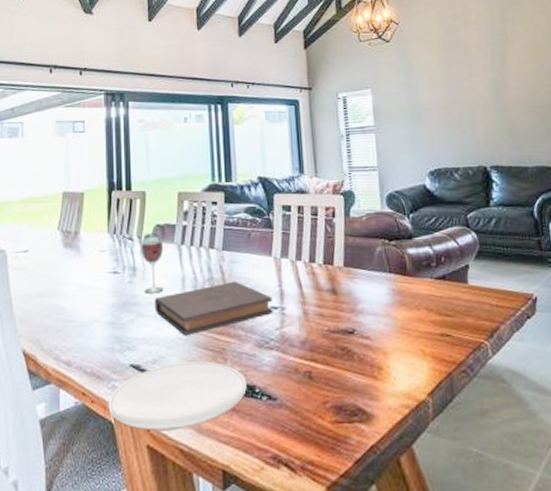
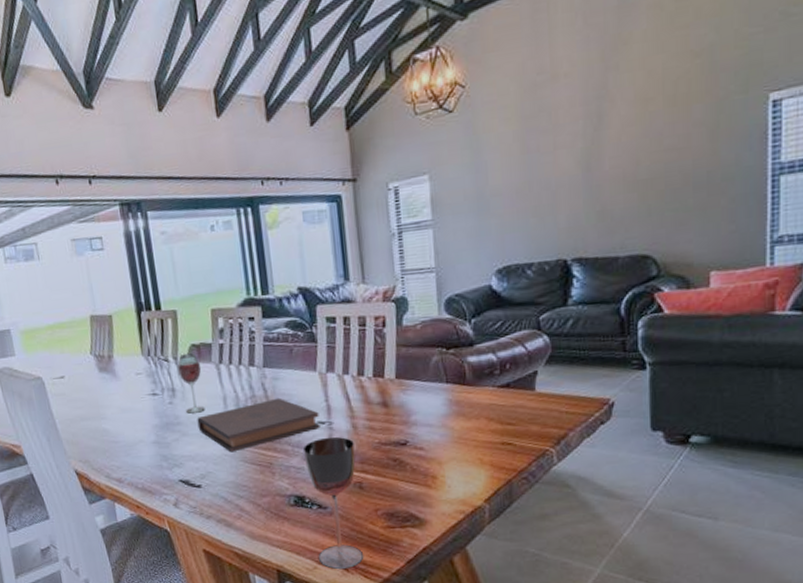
plate: present [108,361,247,432] -> none [162,475,297,538]
wineglass: none [255,322,312,470] -> present [302,436,364,569]

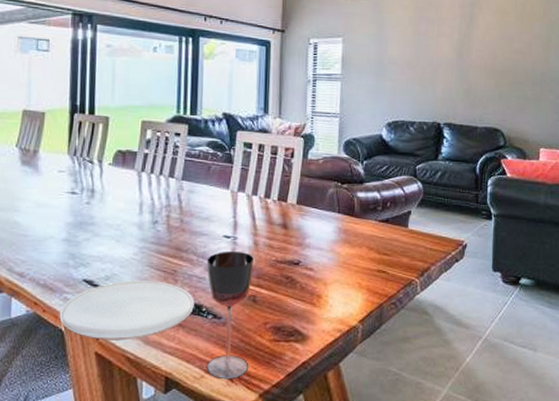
plate: none [162,475,297,538] -> present [59,281,194,340]
wineglass: present [177,353,205,414] -> none [101,158,124,215]
book: present [197,397,320,453] -> none [111,209,226,257]

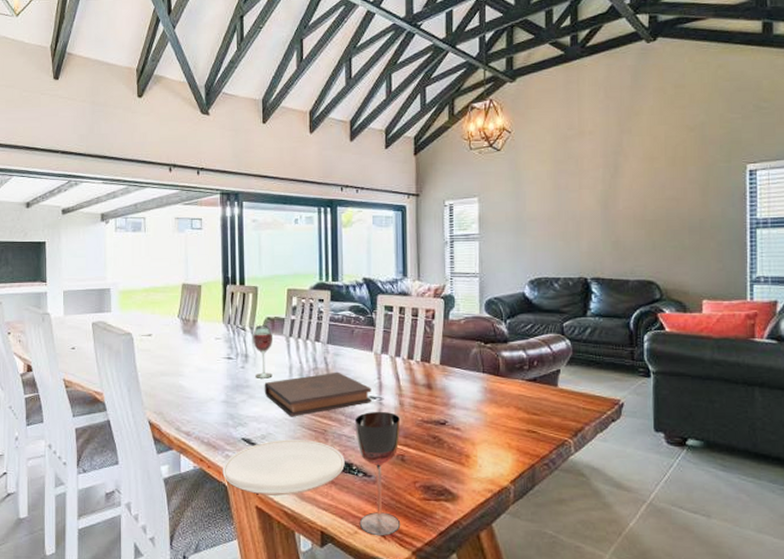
wineglass: none [101,158,124,215] -> present [253,325,273,378]
book: none [111,209,226,257] -> present [264,372,372,417]

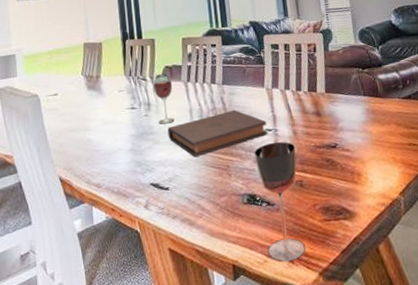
plate: present [222,439,345,496] -> none [134,177,249,237]

